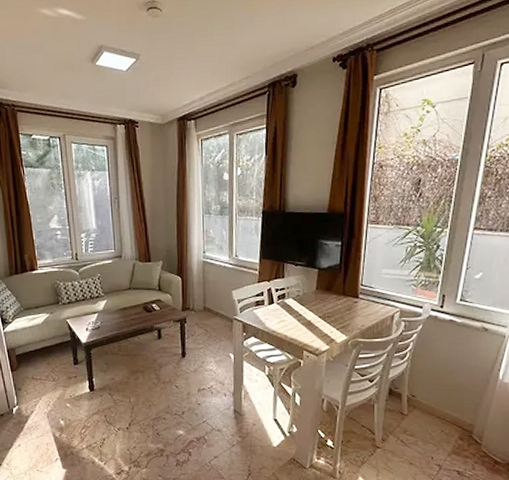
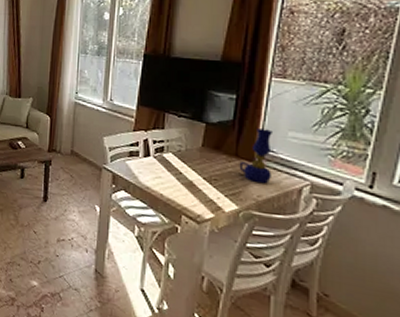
oil lamp: none [346,269,371,315] -> present [239,129,272,184]

